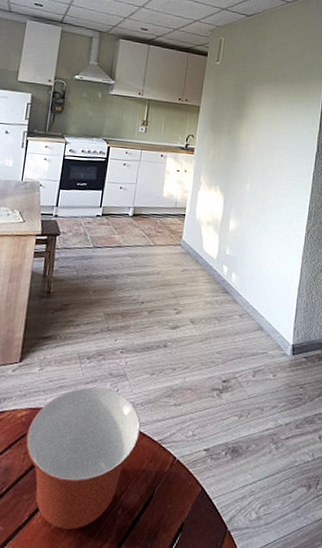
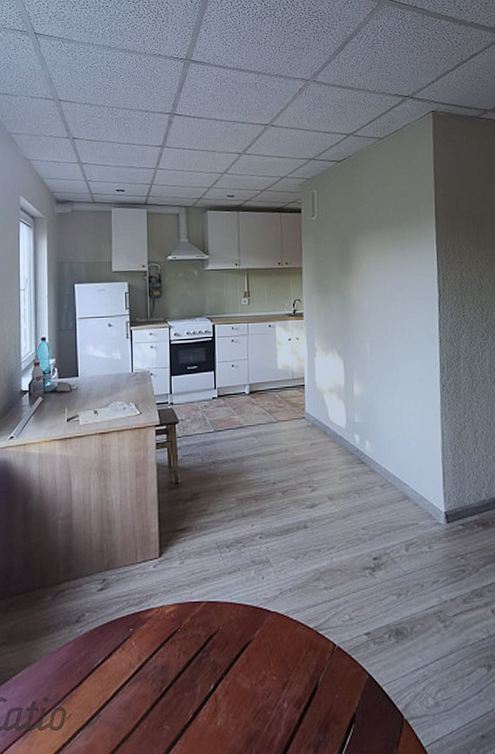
mixing bowl: present [25,387,141,530] -> none [178,577,294,726]

